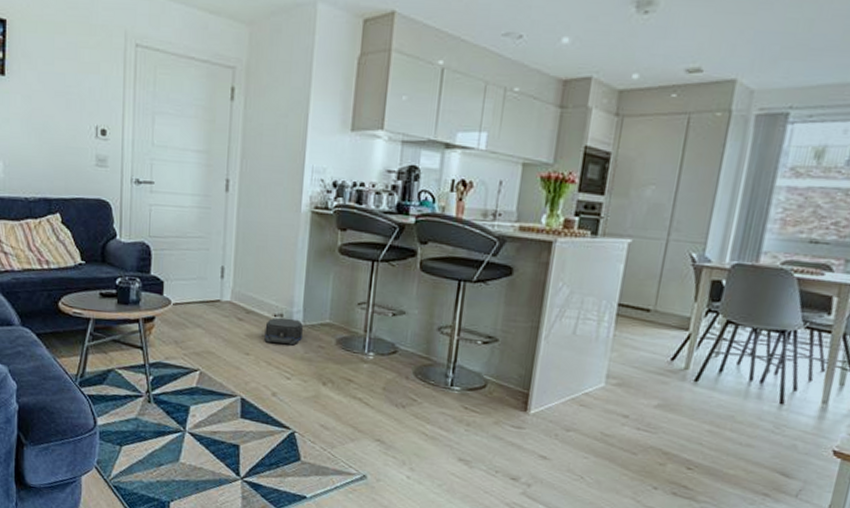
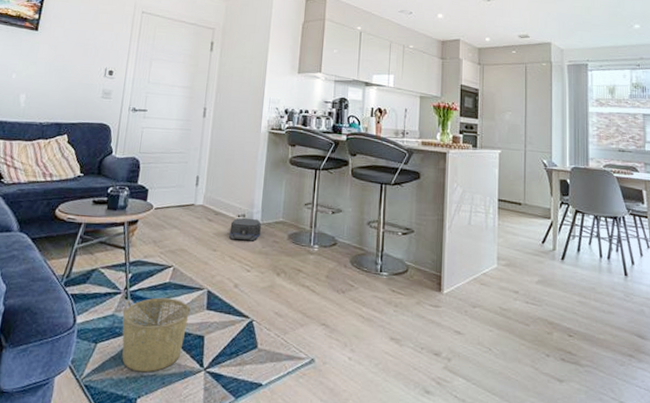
basket: none [146,402,223,478] -> present [122,297,191,373]

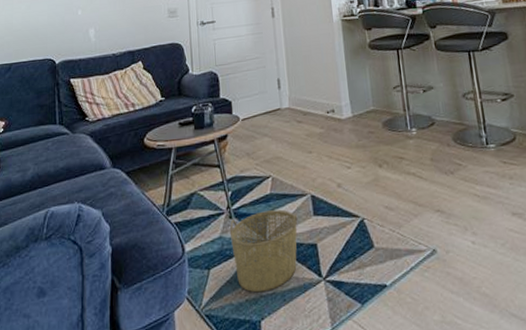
robot vacuum: present [229,217,262,242] -> none [321,112,354,138]

